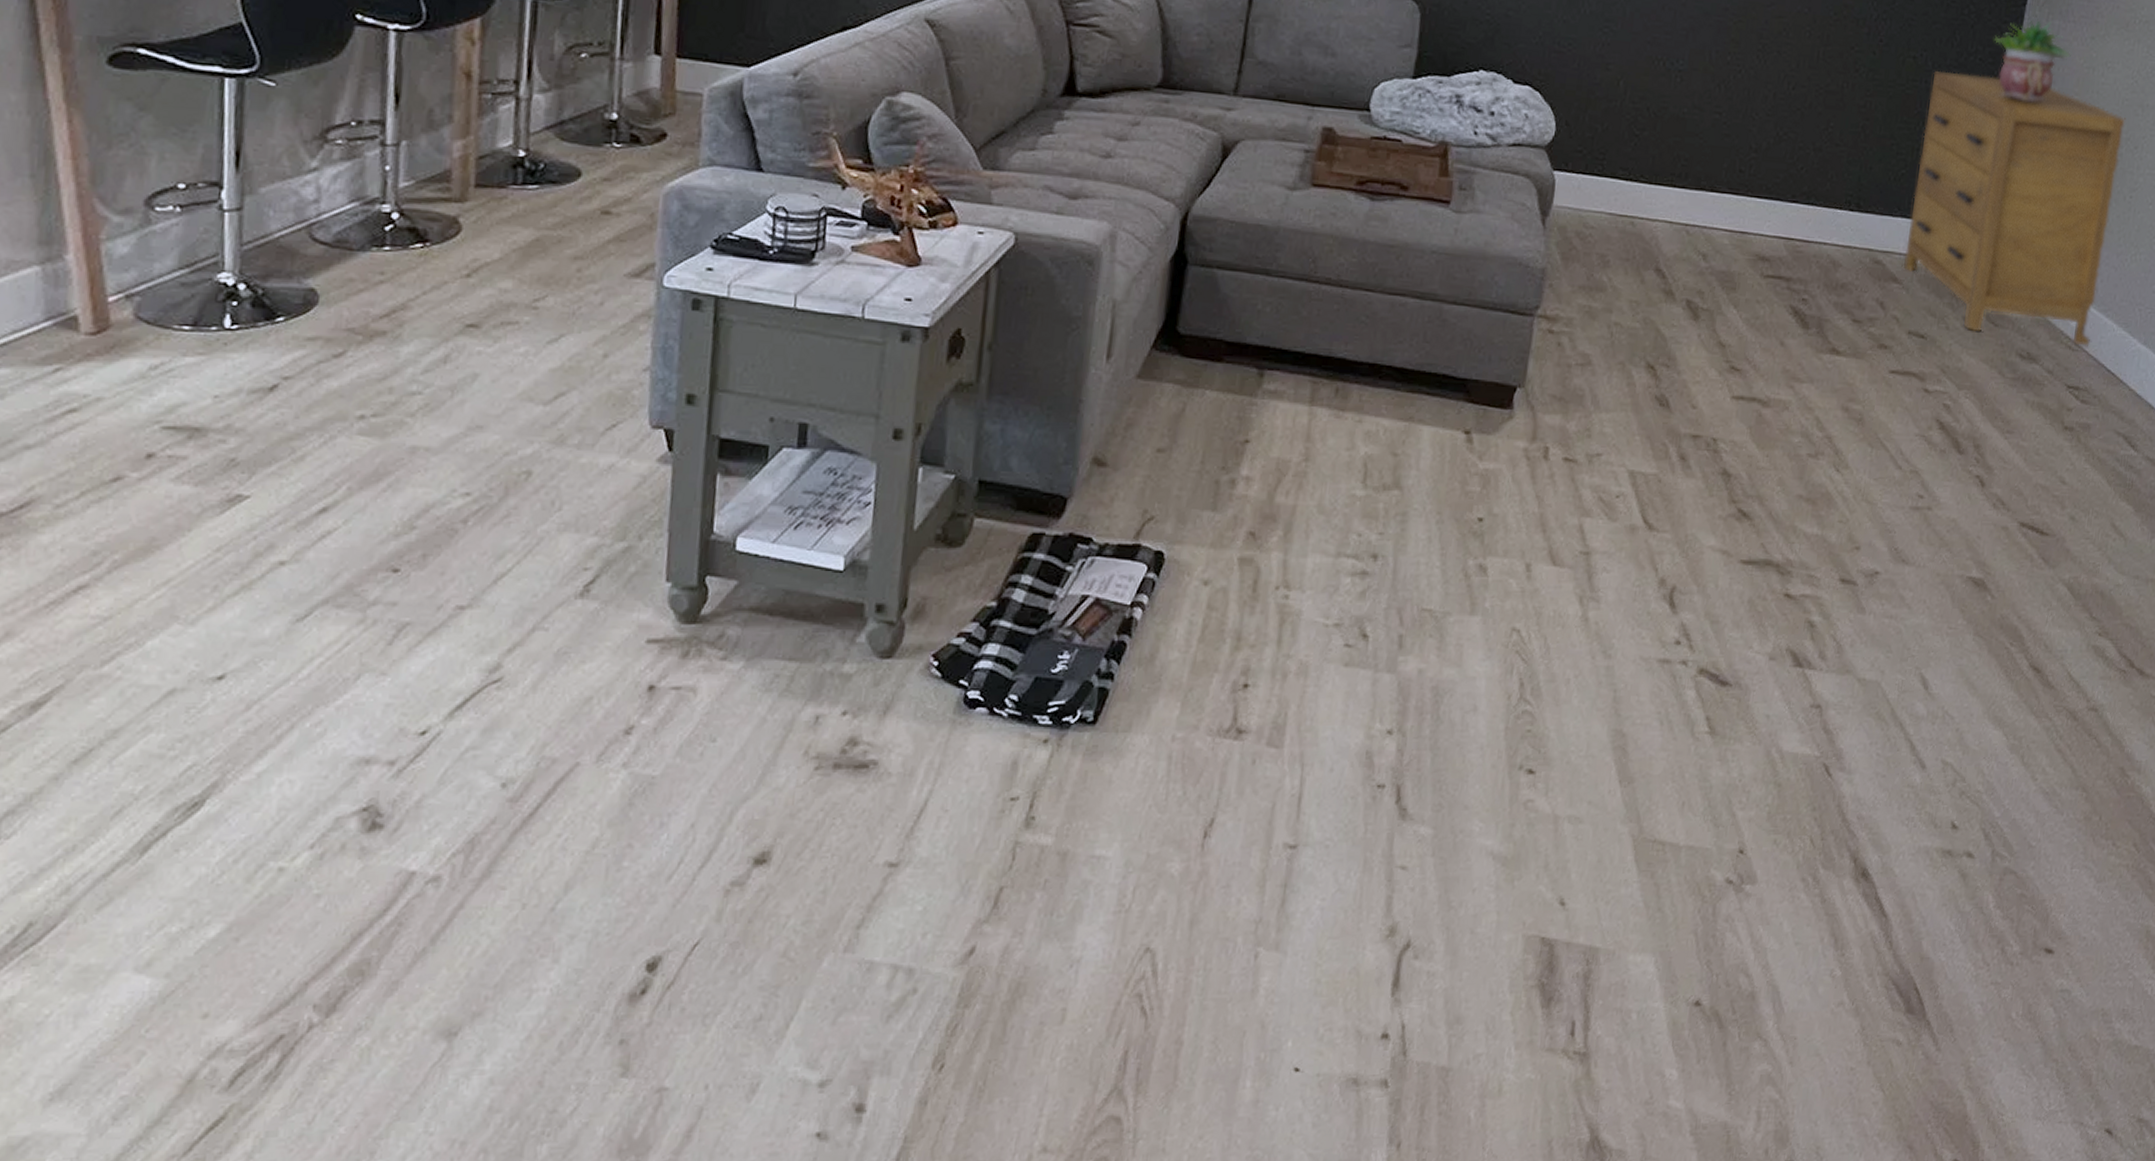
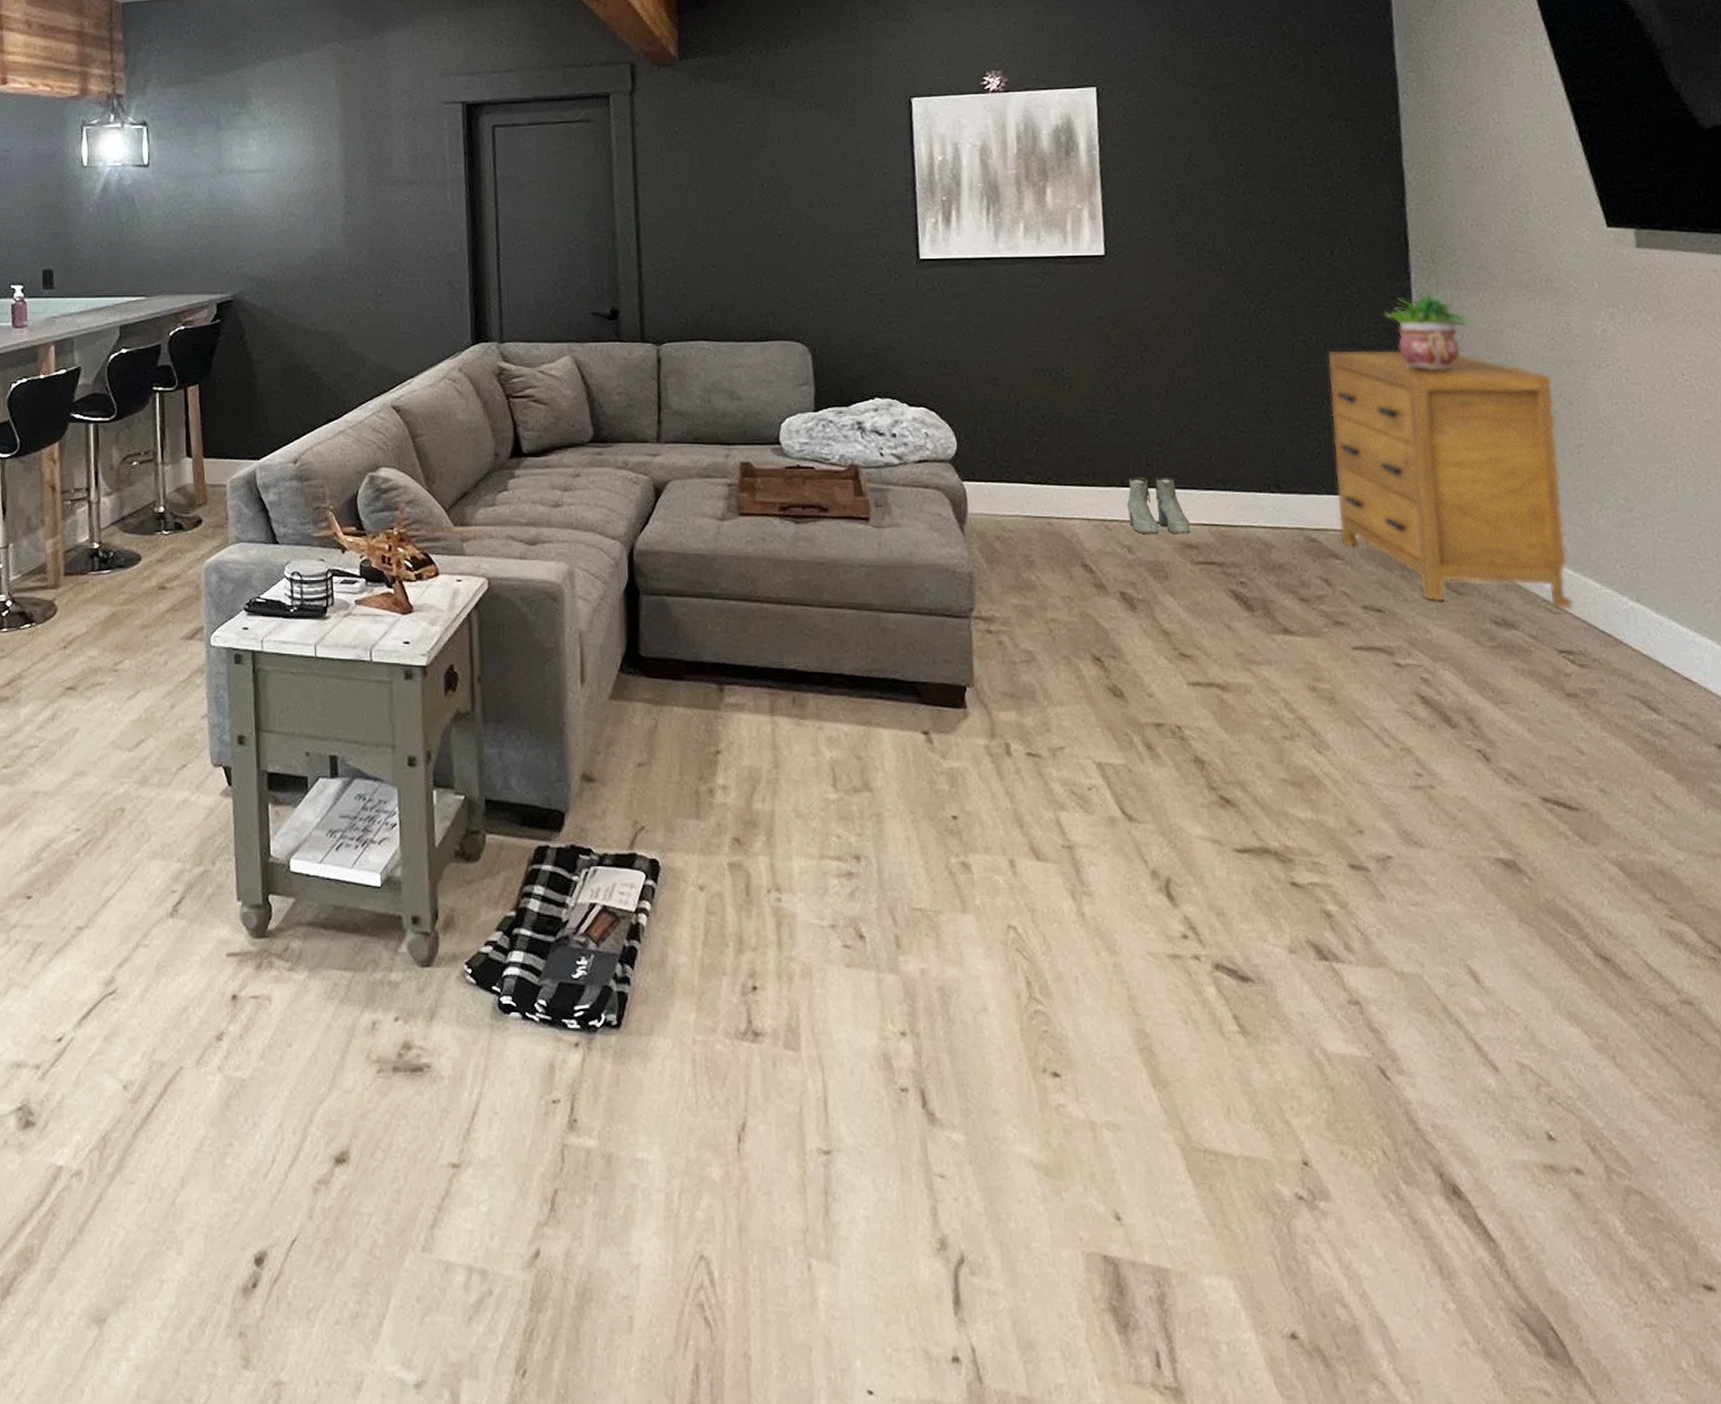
boots: none [1710,182,1768,246] -> present [1126,476,1190,535]

